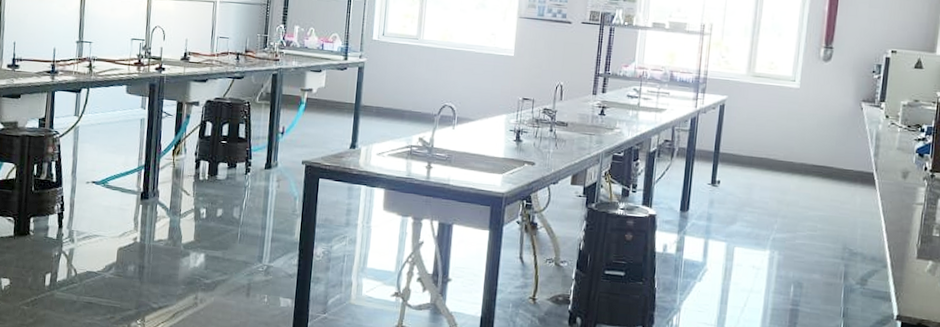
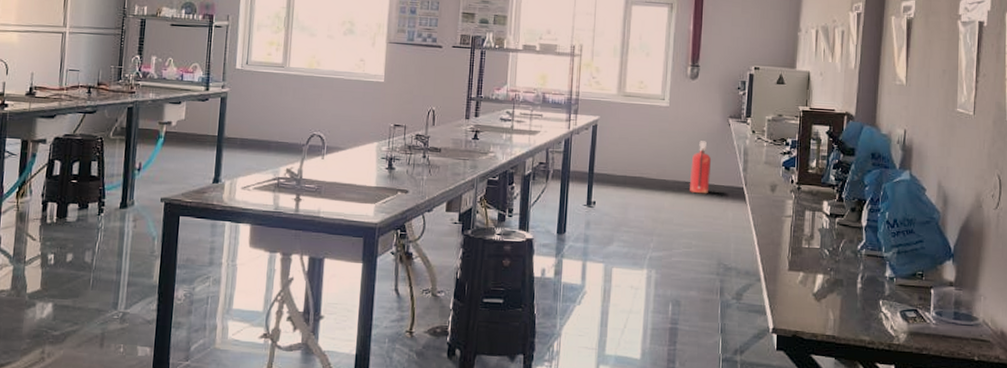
fire extinguisher: none [817,124,841,178] -> present [690,141,711,194]

